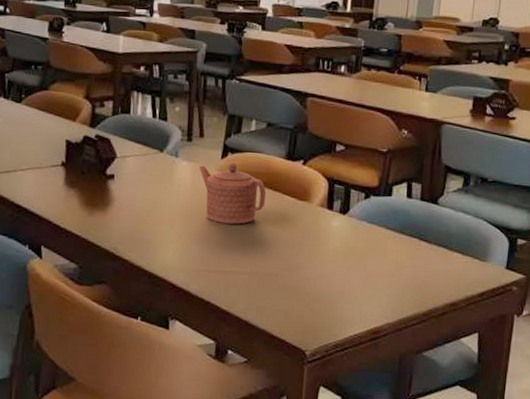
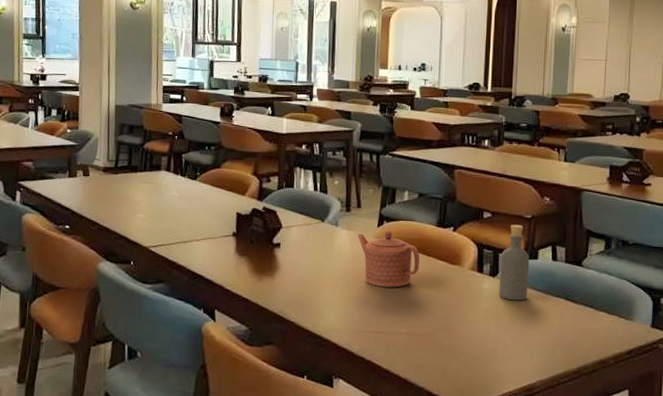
bottle: none [348,158,383,240] -> present [499,224,530,301]

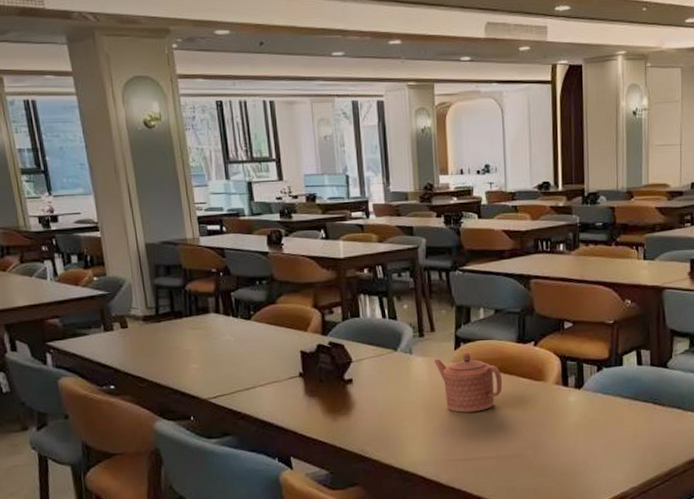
bottle: present [499,224,530,301] -> none [584,331,615,411]

